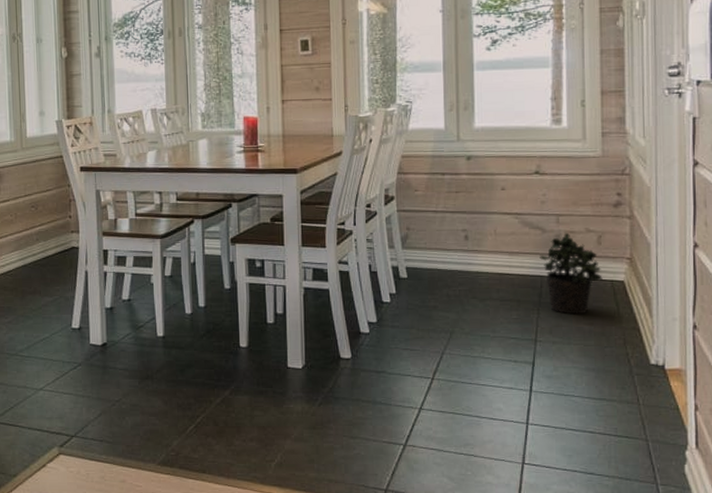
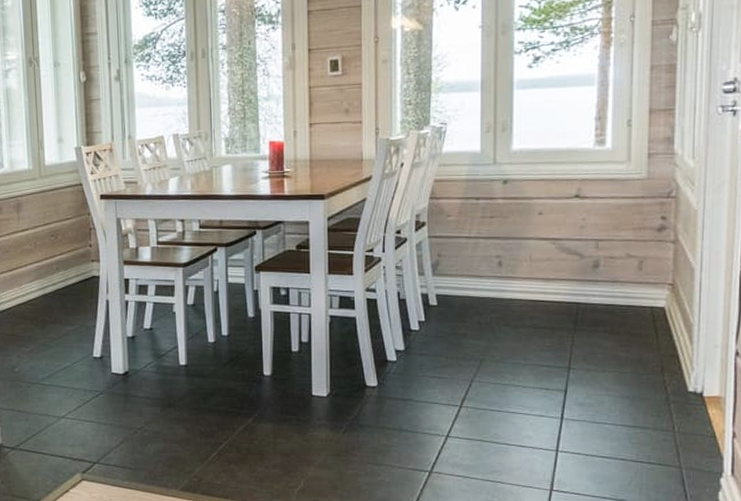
potted plant: present [540,233,603,315] -> none [576,259,642,342]

